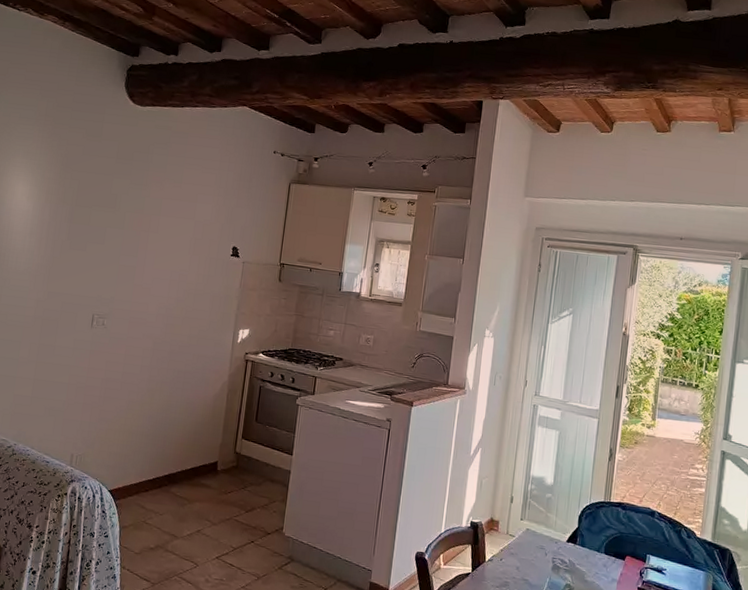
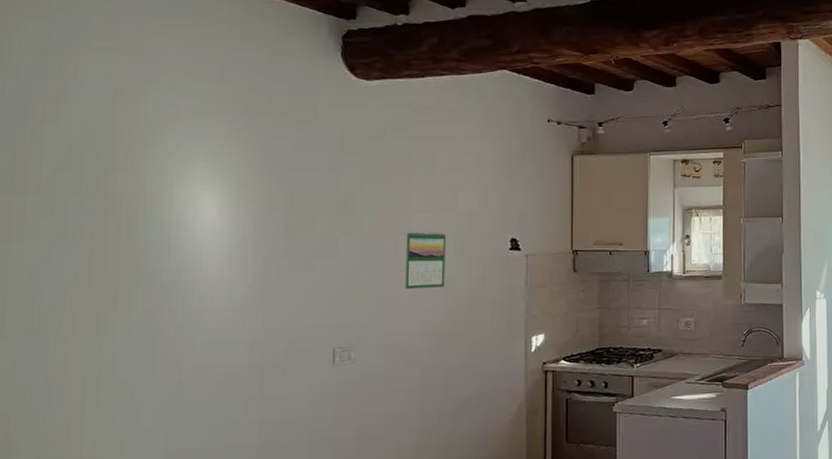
calendar: none [149,230,184,279] -> present [405,231,446,290]

